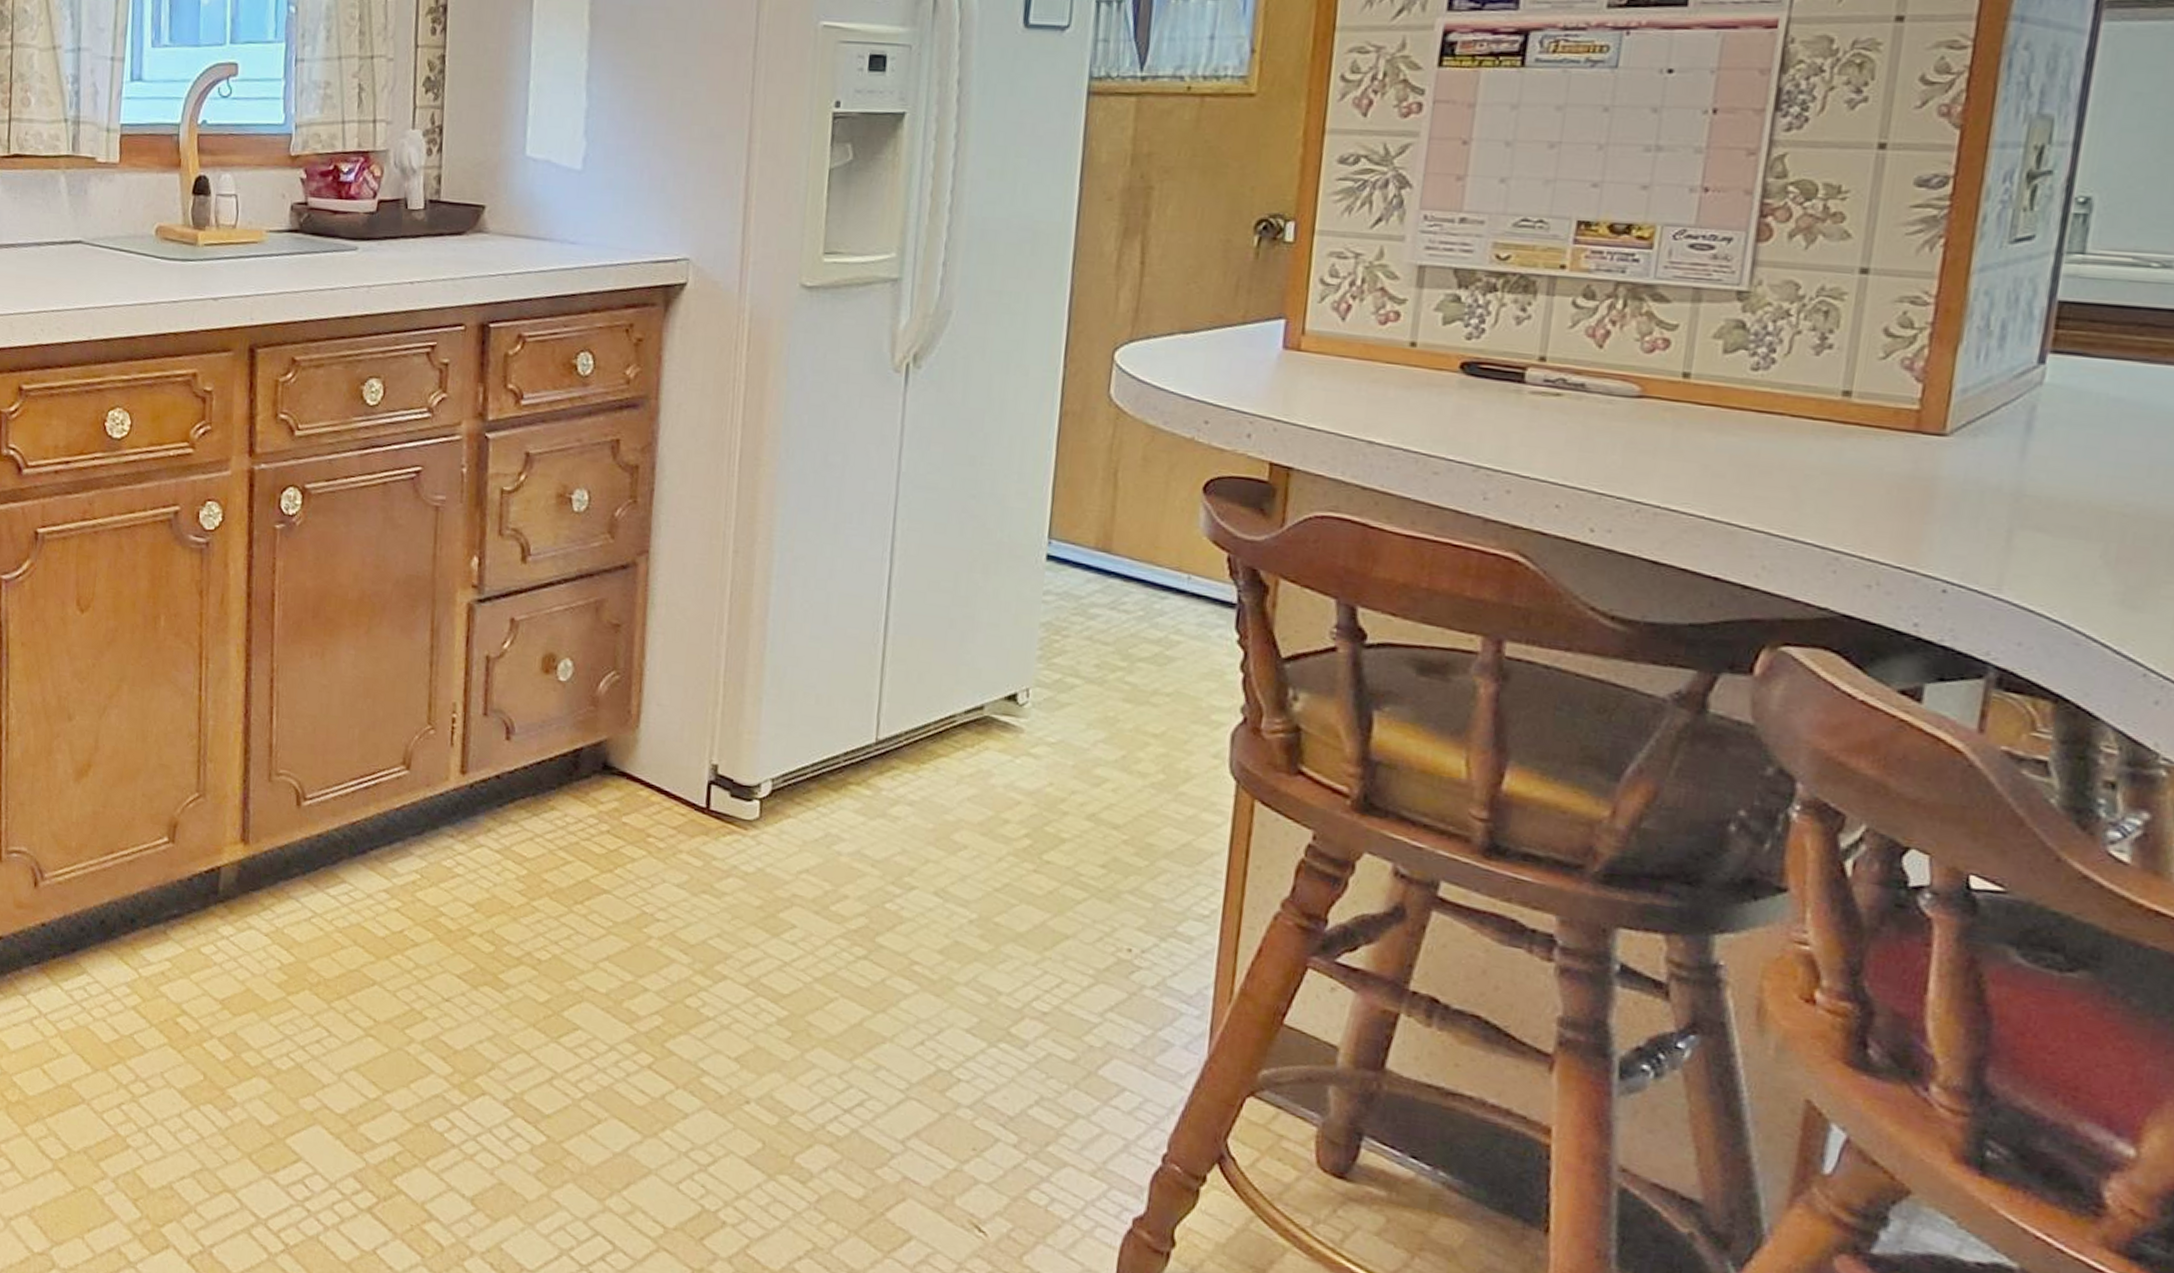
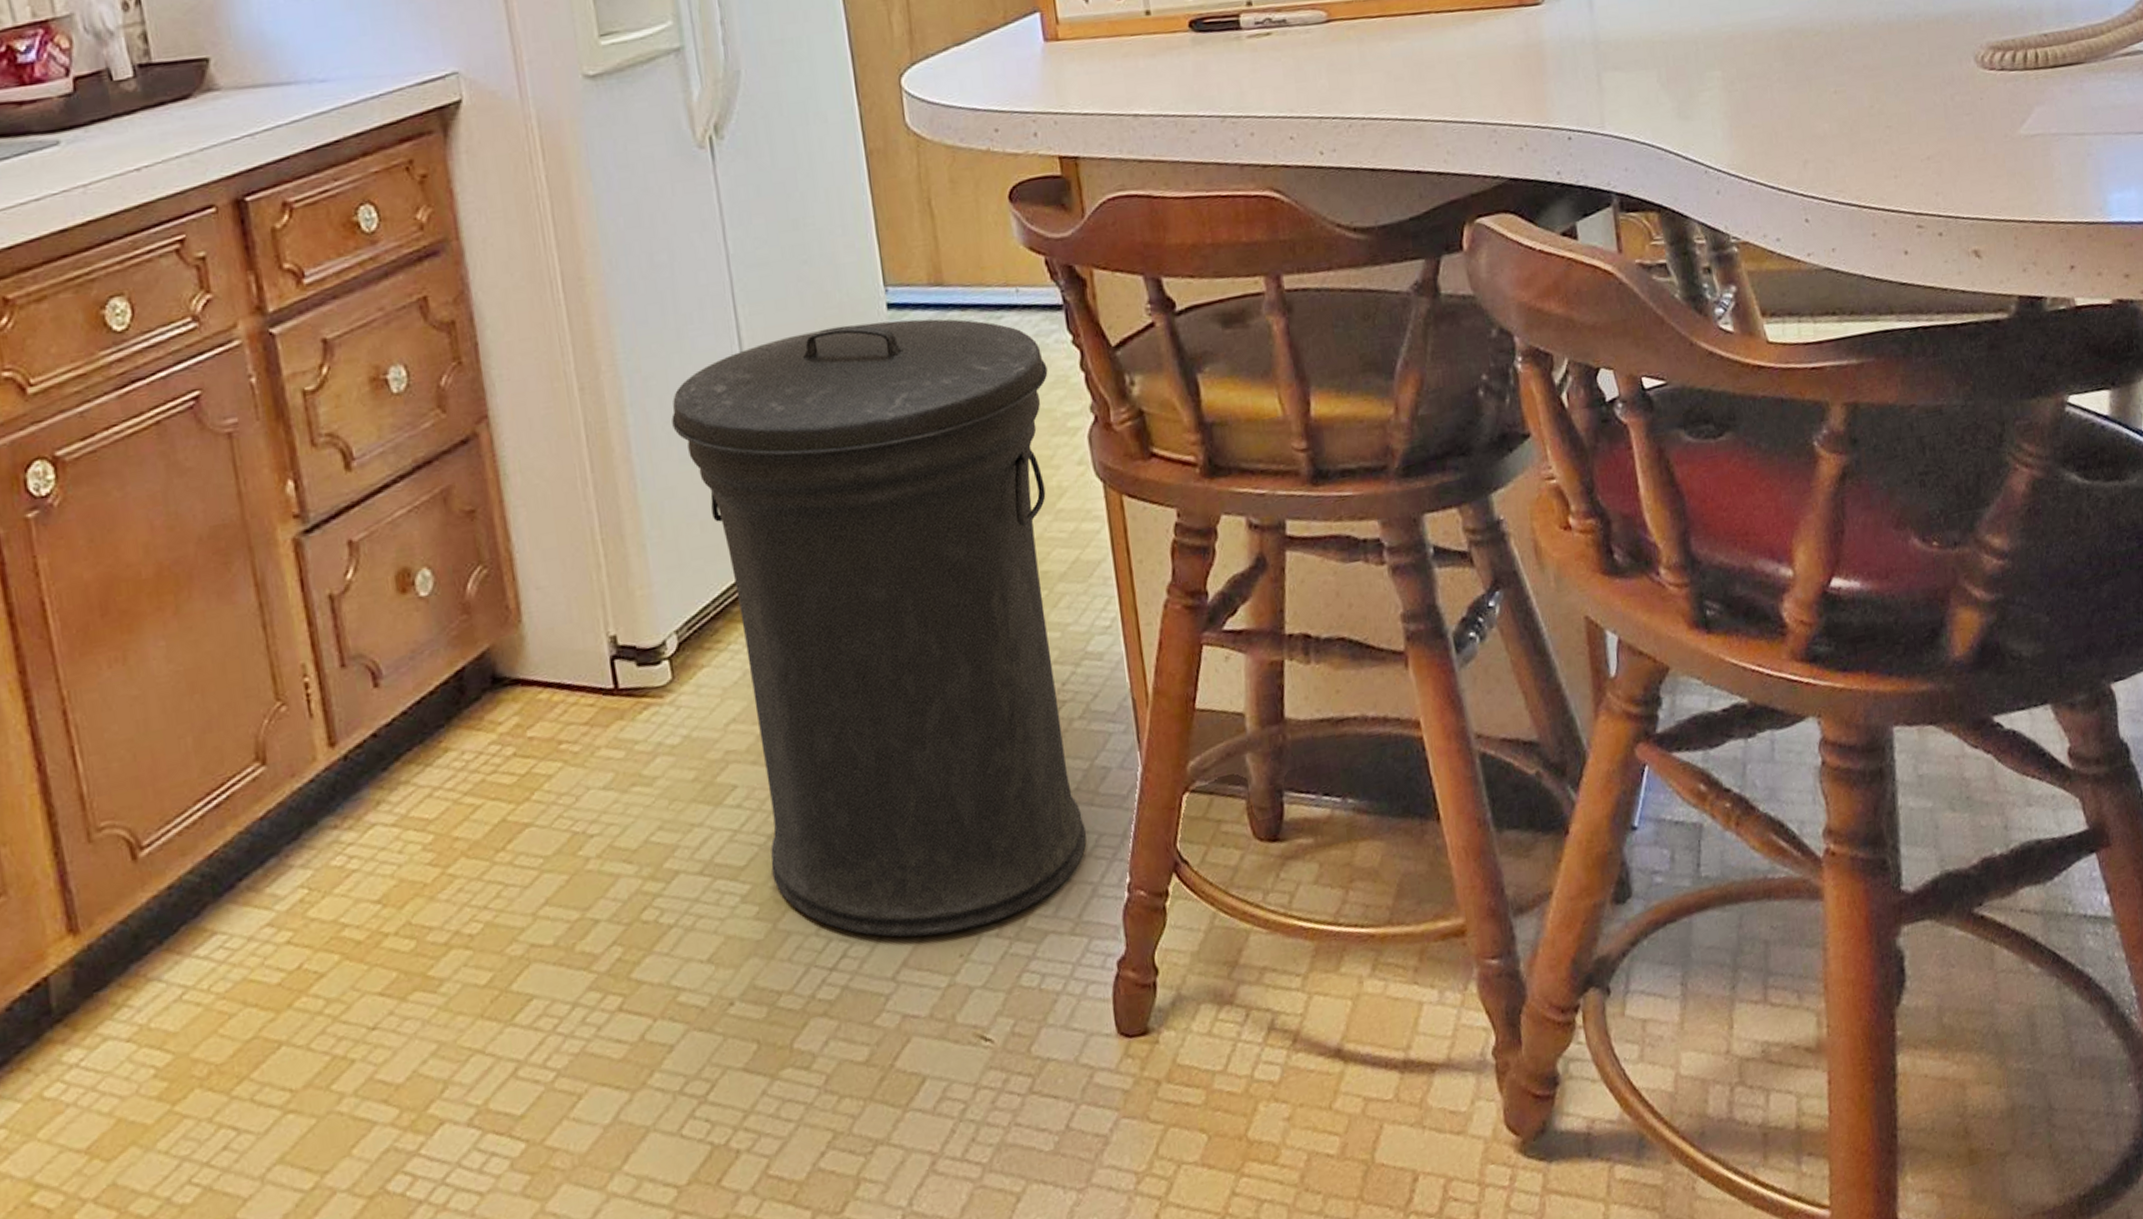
trash can: none [810,558,1204,1136] -> present [672,319,1087,938]

